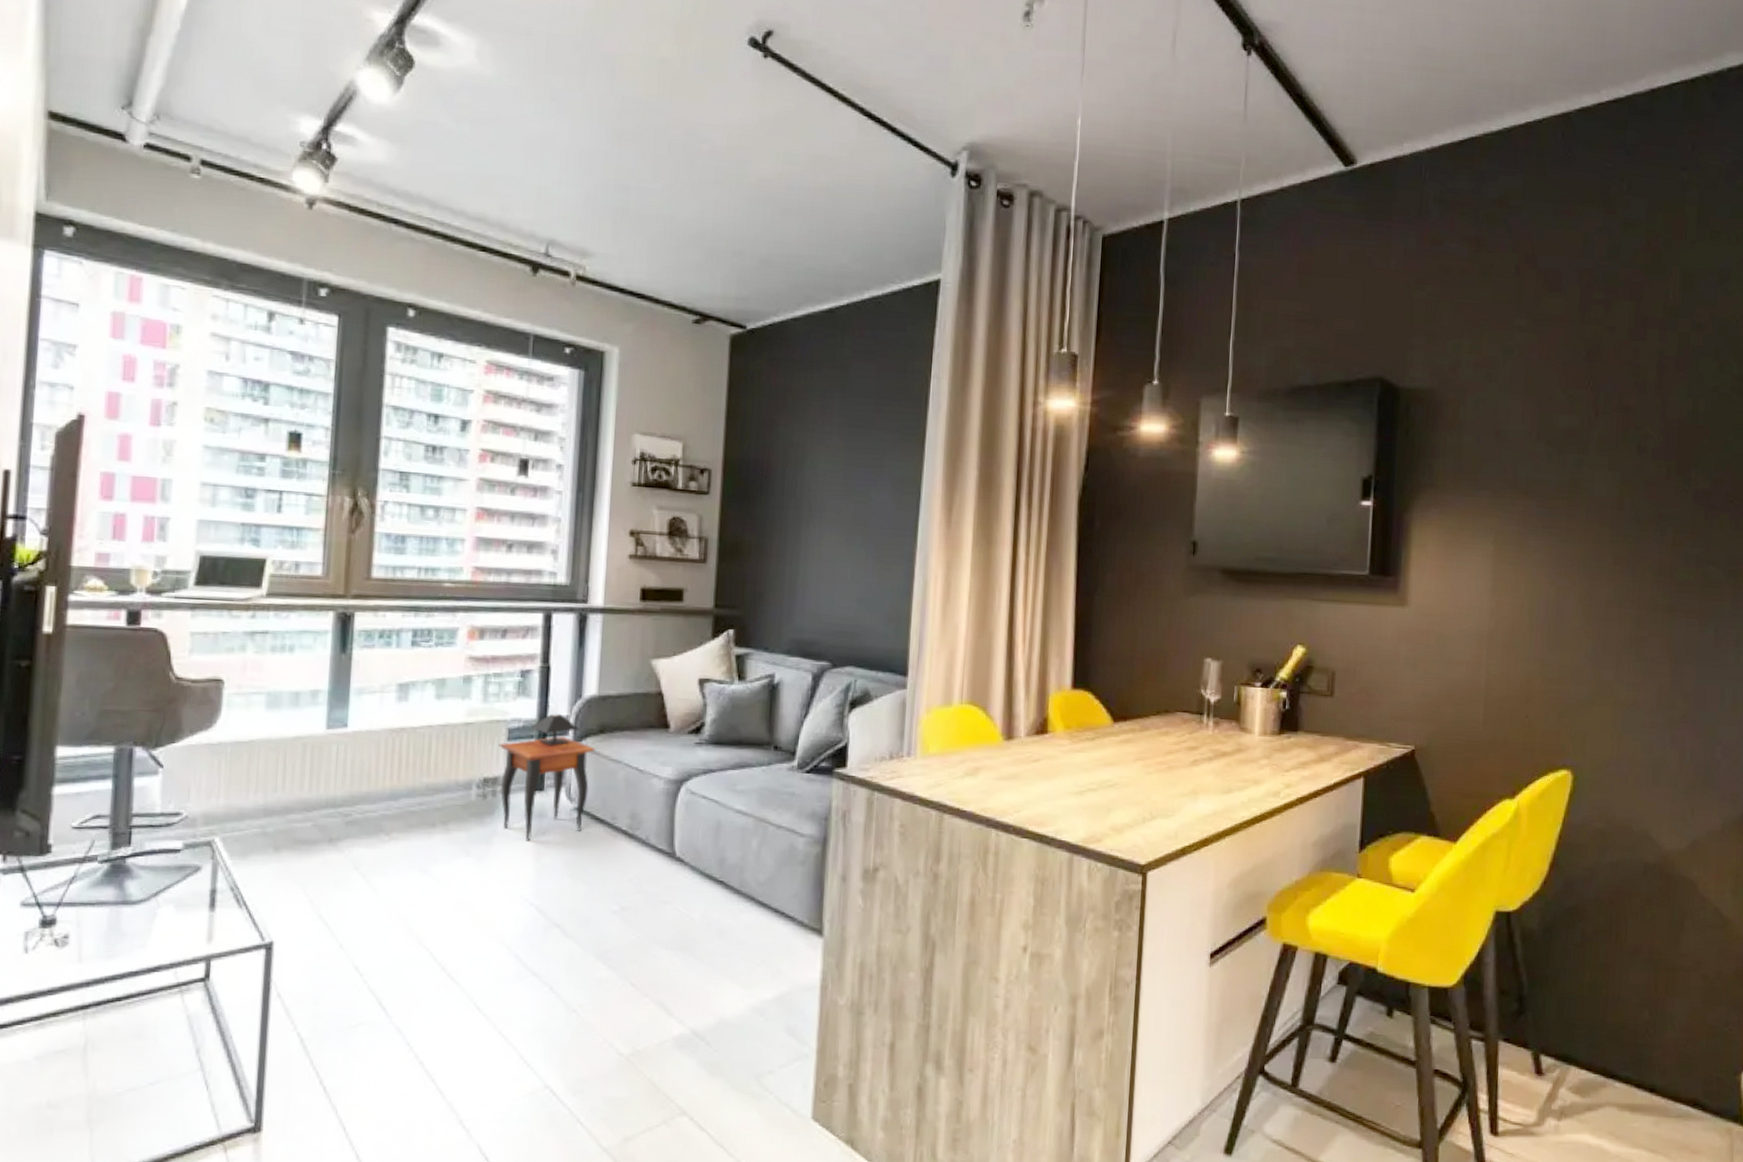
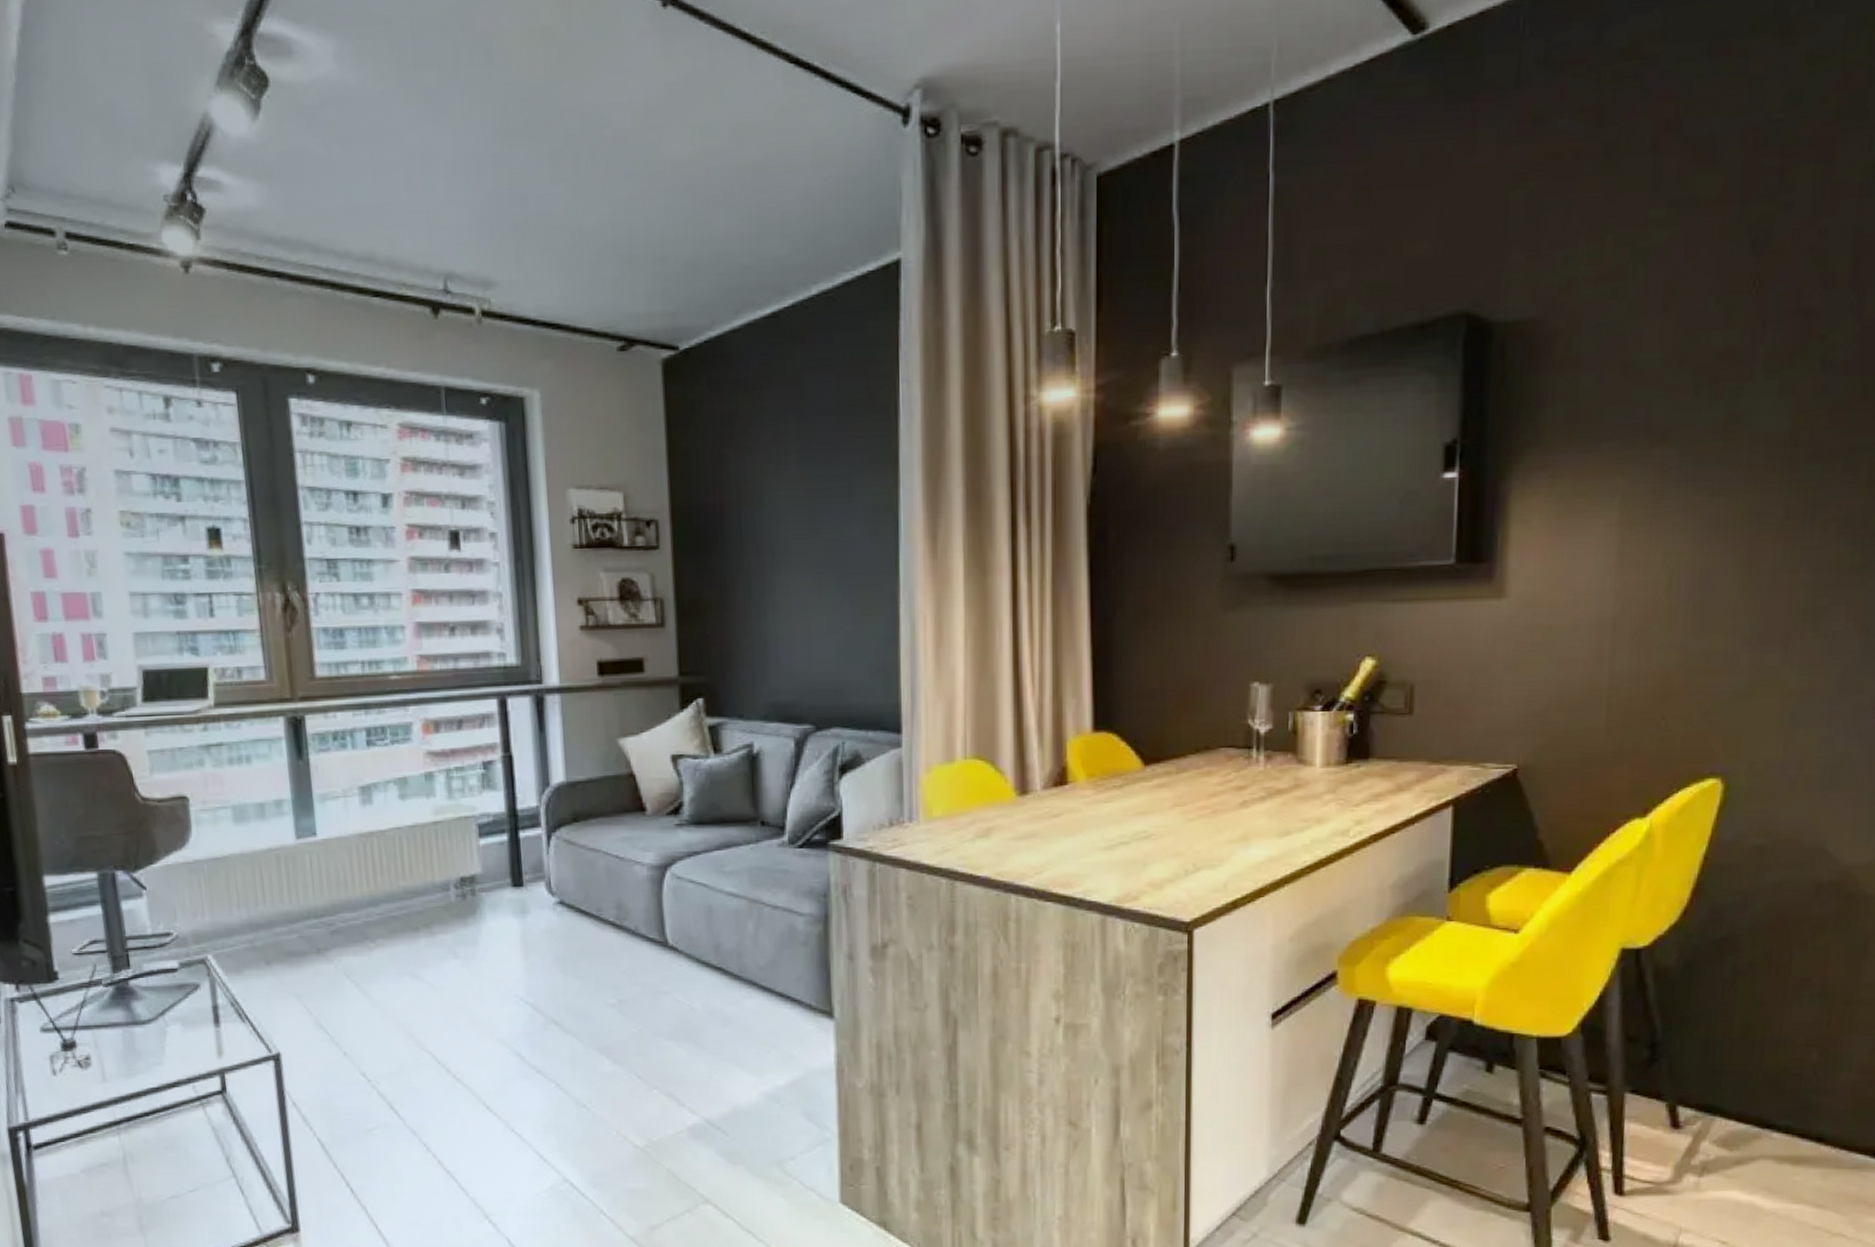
side table: present [498,713,595,841] -> none [470,804,570,939]

